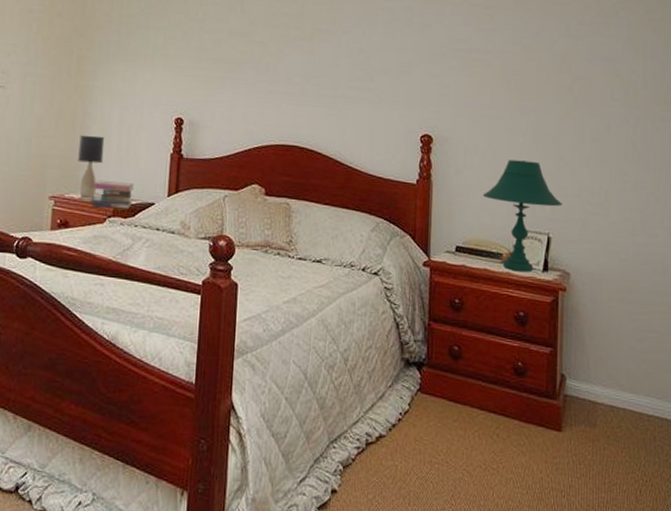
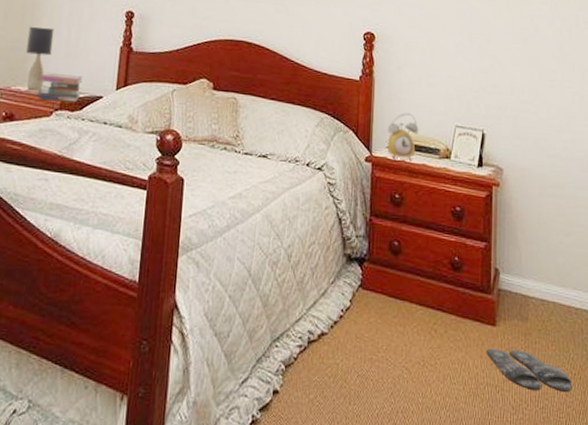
alarm clock: none [446,216,480,265] -> present [387,113,419,160]
table lamp: present [482,160,562,273] -> none [421,58,496,168]
slippers: none [551,453,644,499] -> present [486,348,573,392]

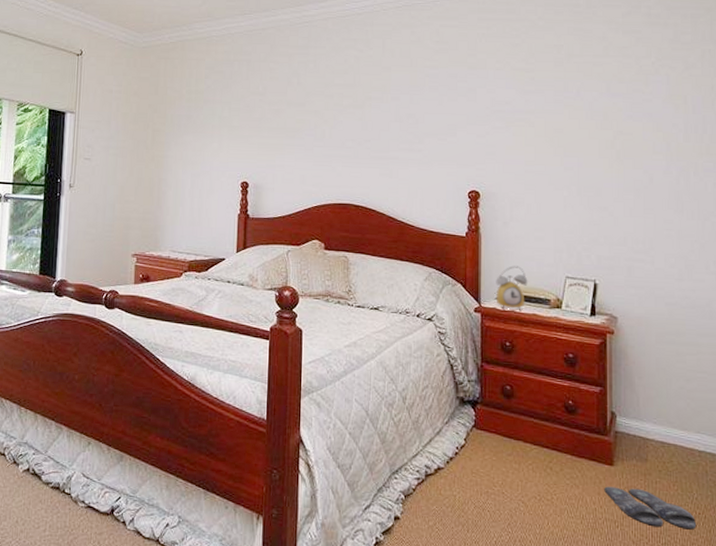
table lamp: present [26,26,55,93] -> none [156,199,179,257]
books: present [37,72,83,103] -> none [168,238,206,265]

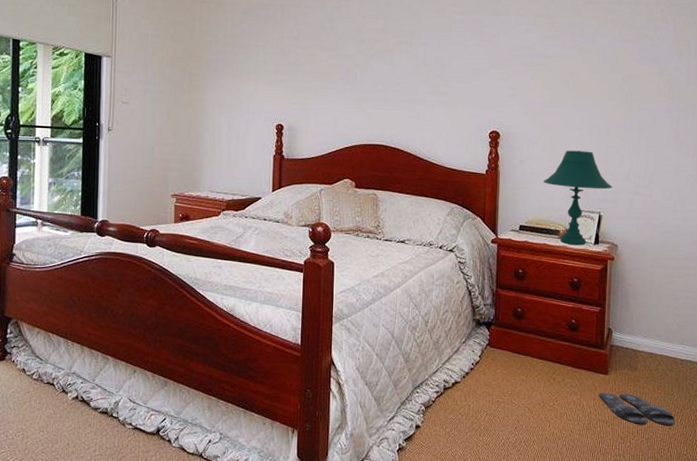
alarm clock: present [496,266,528,310] -> none [511,200,540,240]
table lamp: none [529,212,608,317] -> present [543,150,612,246]

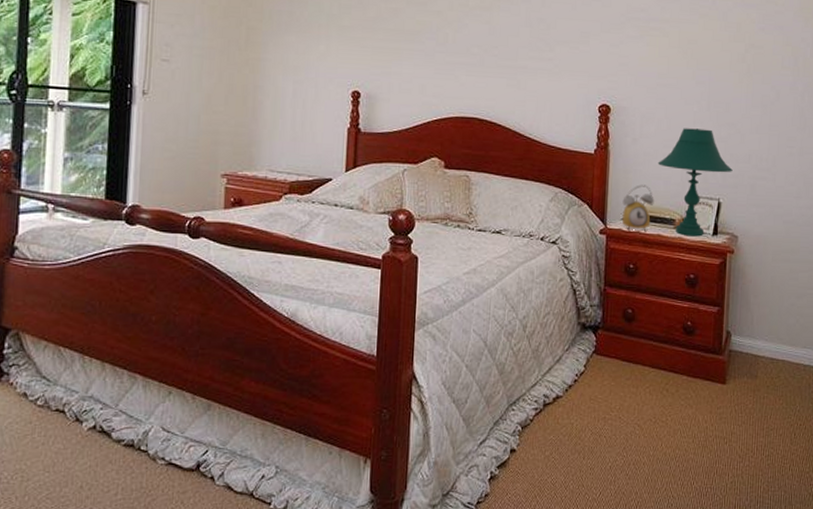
alarm clock: none [511,200,540,240] -> present [622,184,654,231]
slippers: present [599,392,675,426] -> none [716,404,798,441]

